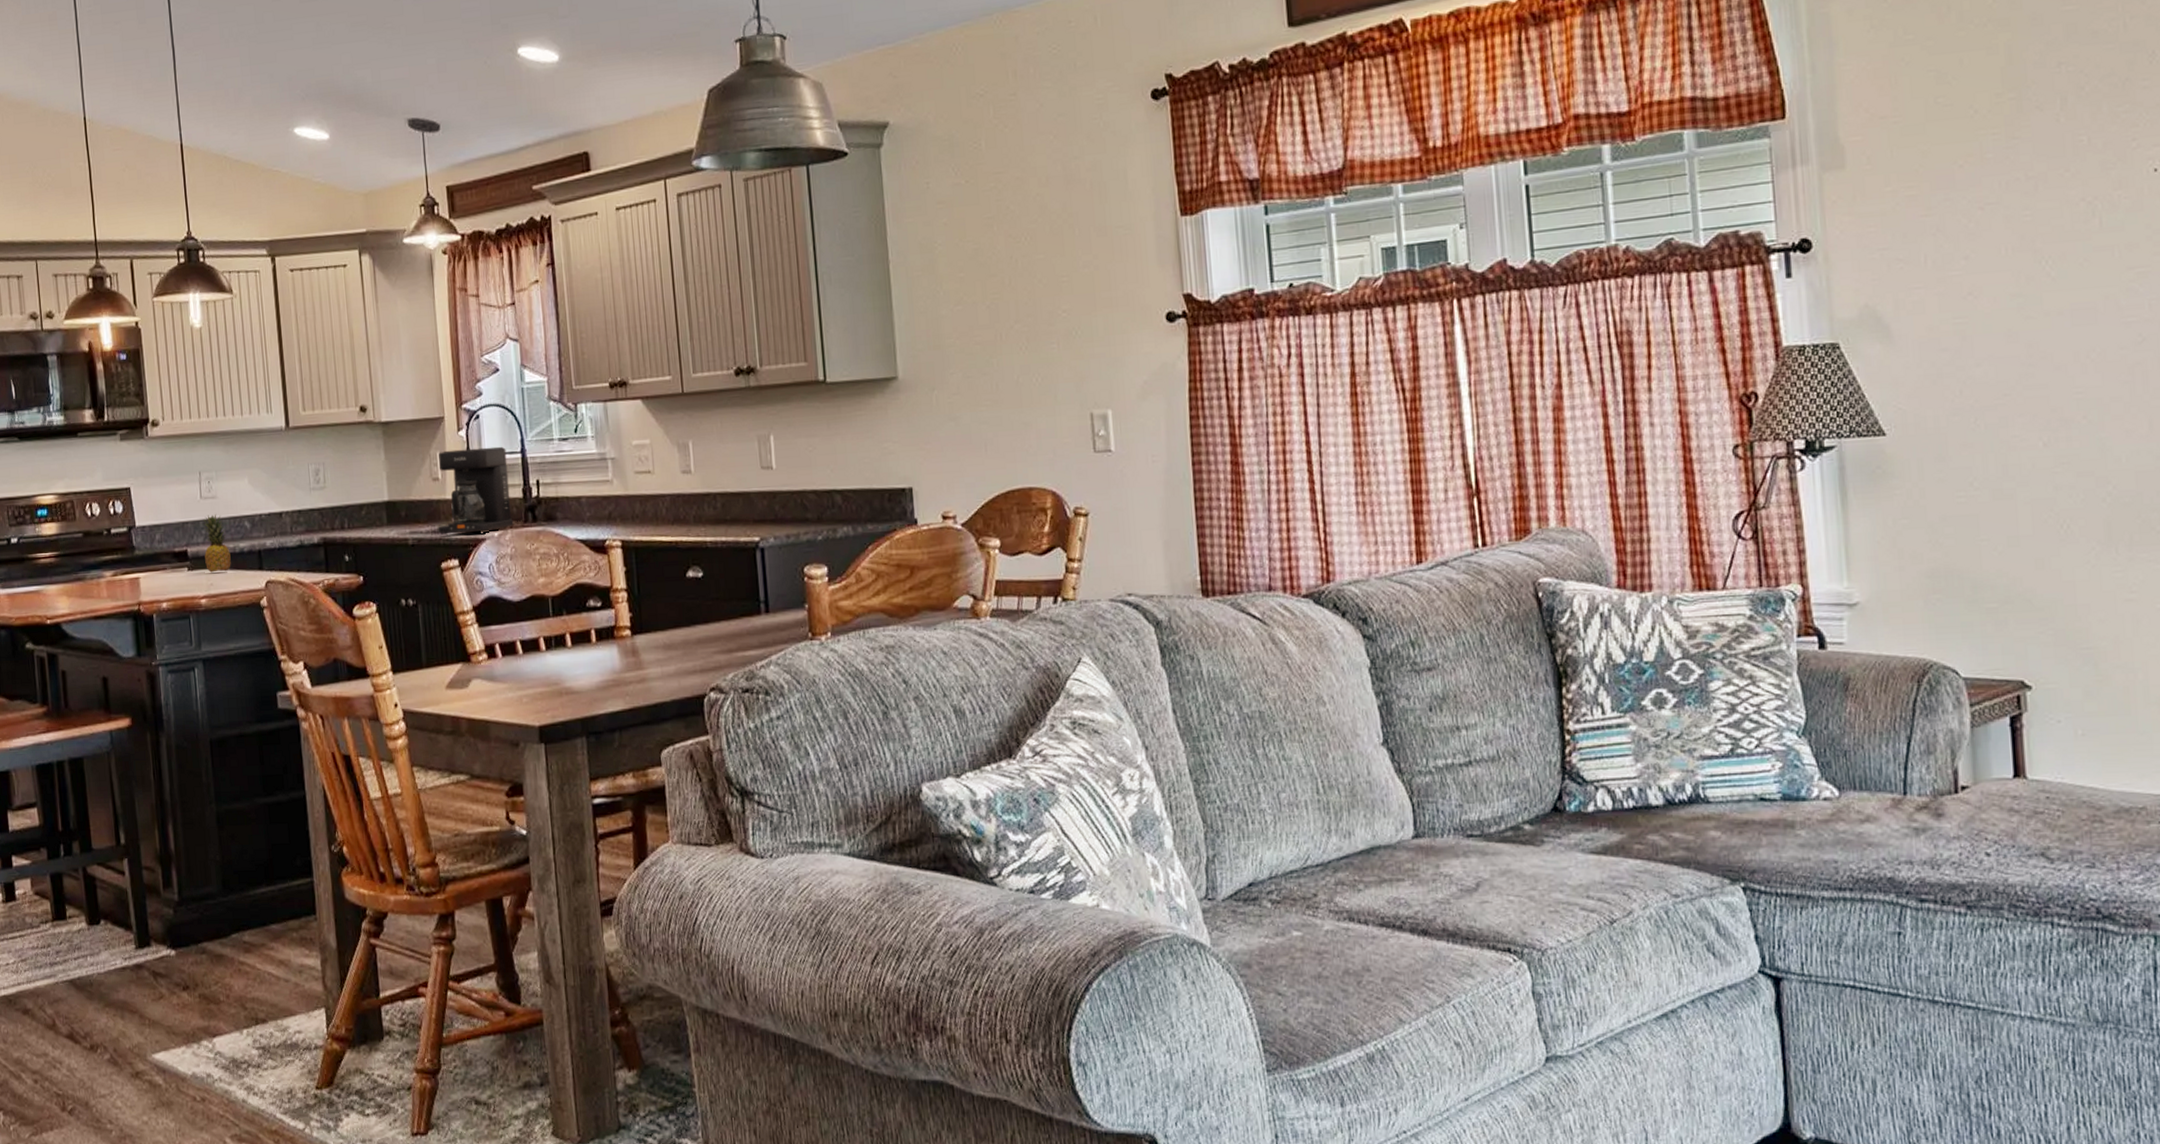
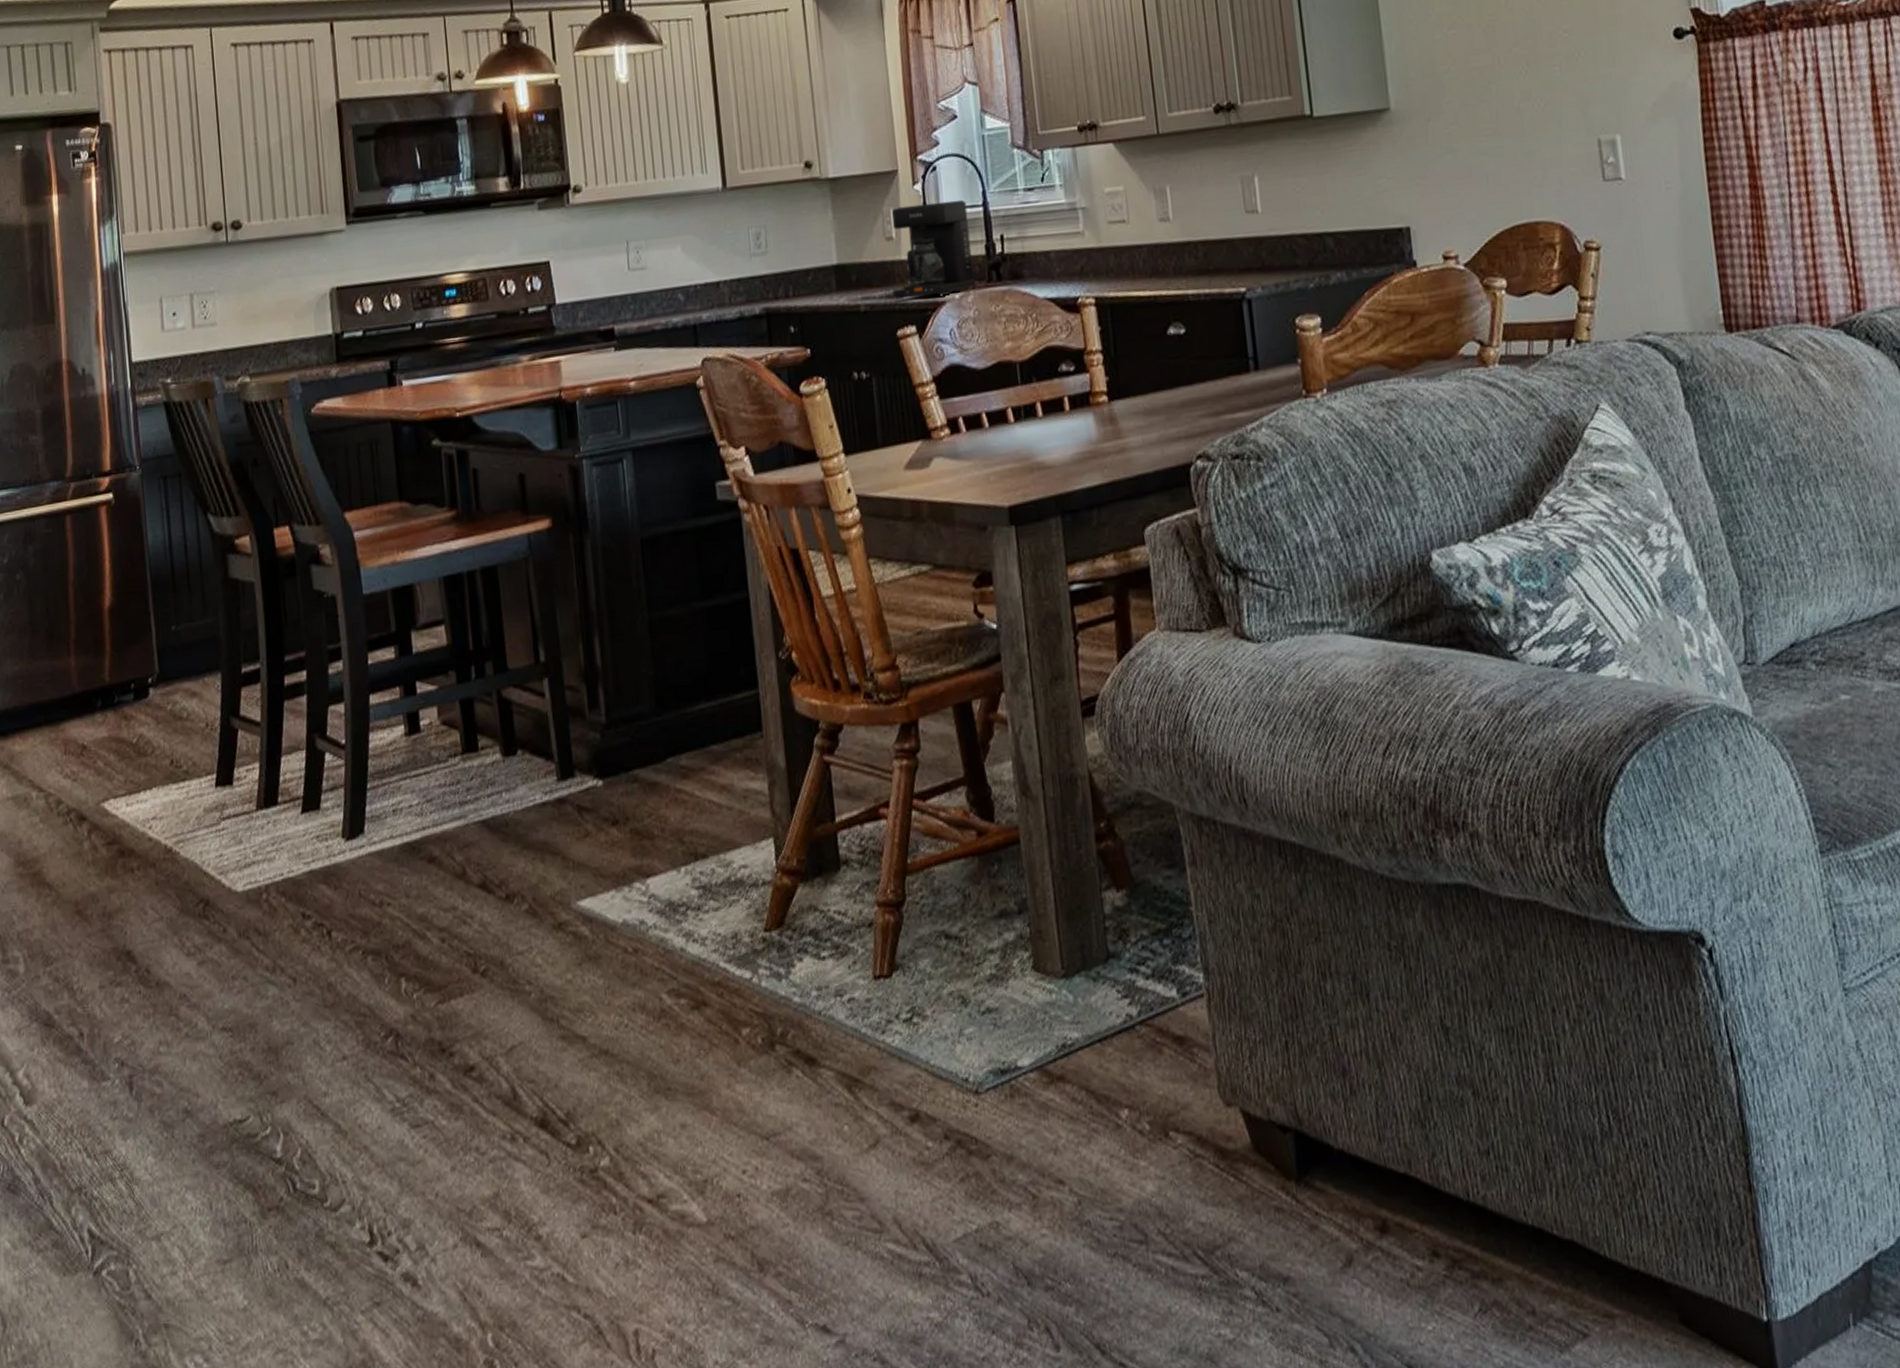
fruit: present [203,514,231,573] -> none [631,287,663,352]

